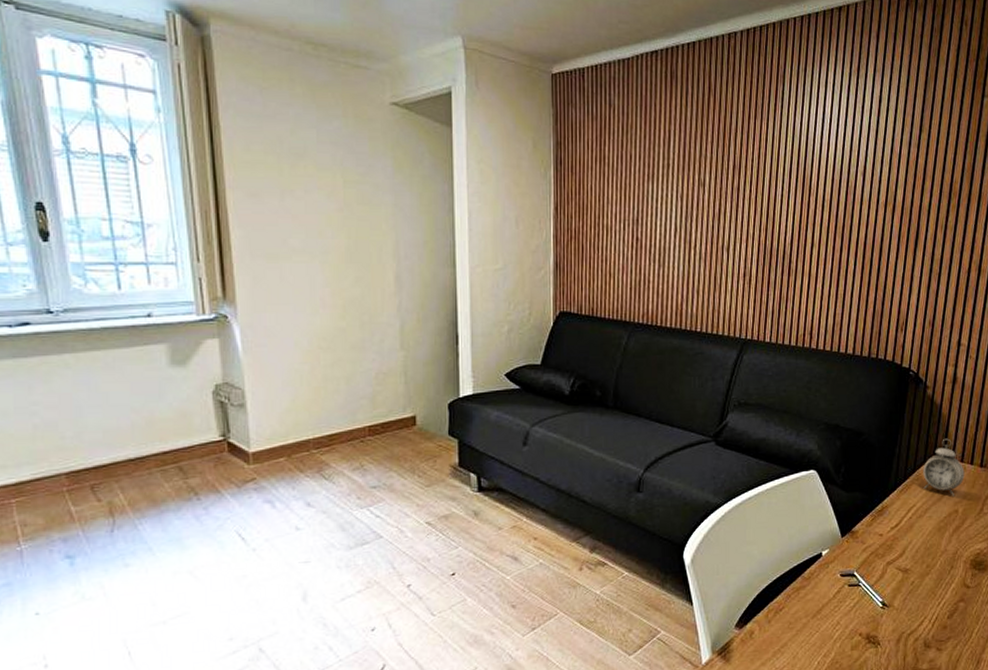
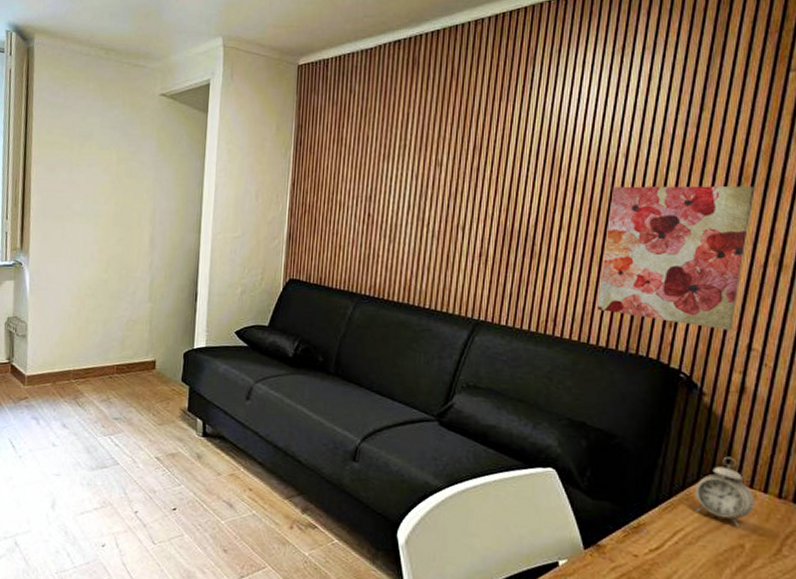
wall art: none [845,201,960,330] -> present [597,185,753,331]

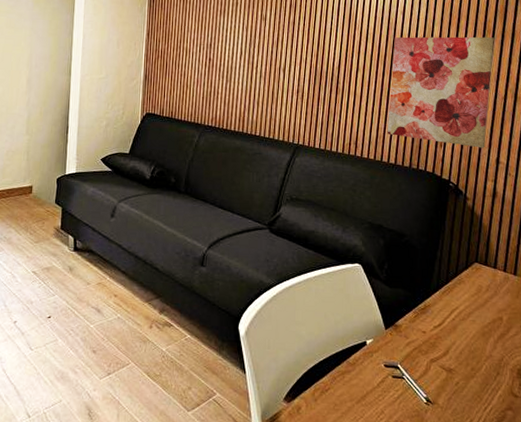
alarm clock: present [695,456,755,527] -> none [465,247,508,304]

